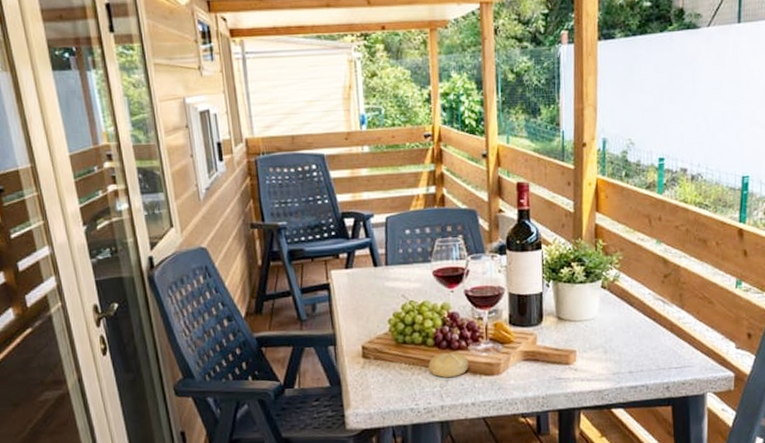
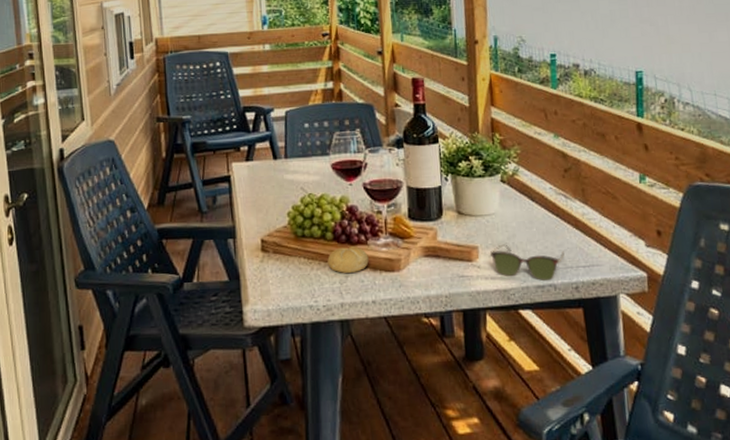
sunglasses: none [586,347,658,382] -> present [489,244,565,282]

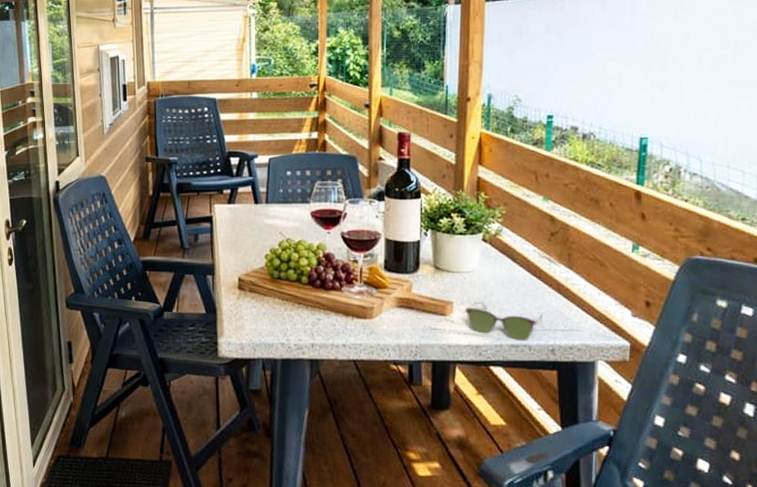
bread roll: present [327,245,369,274] -> none [301,291,342,317]

